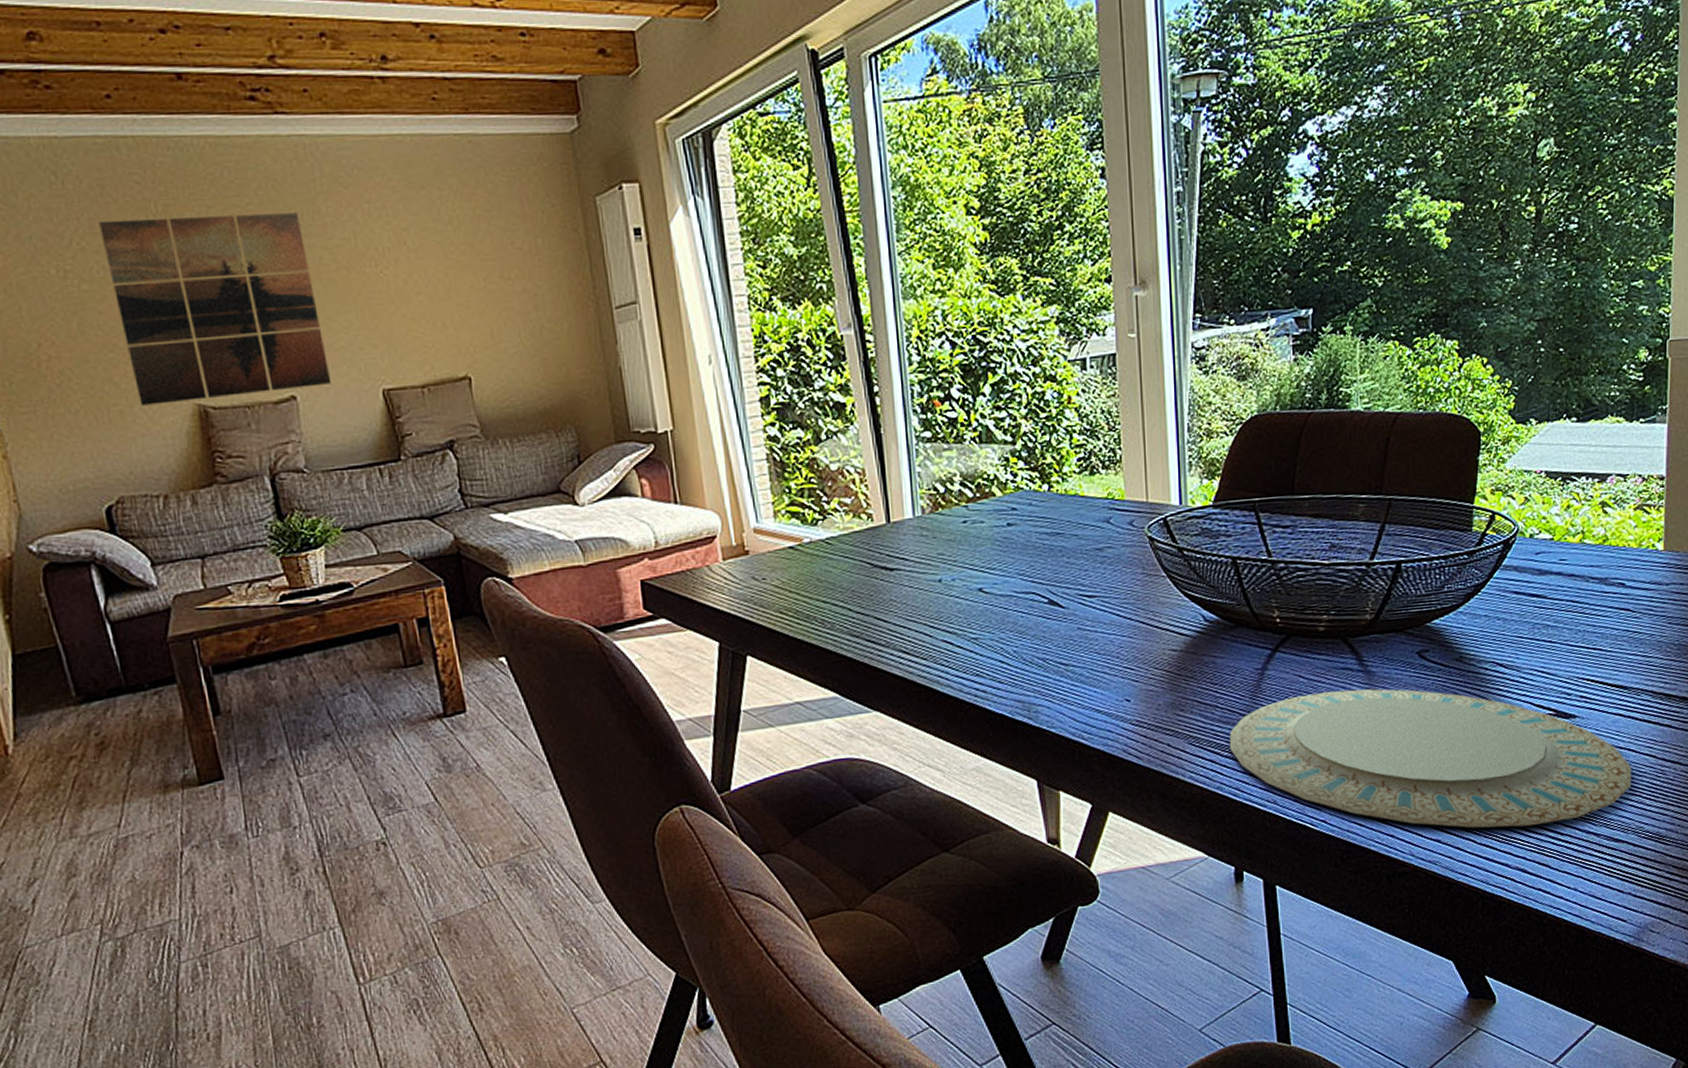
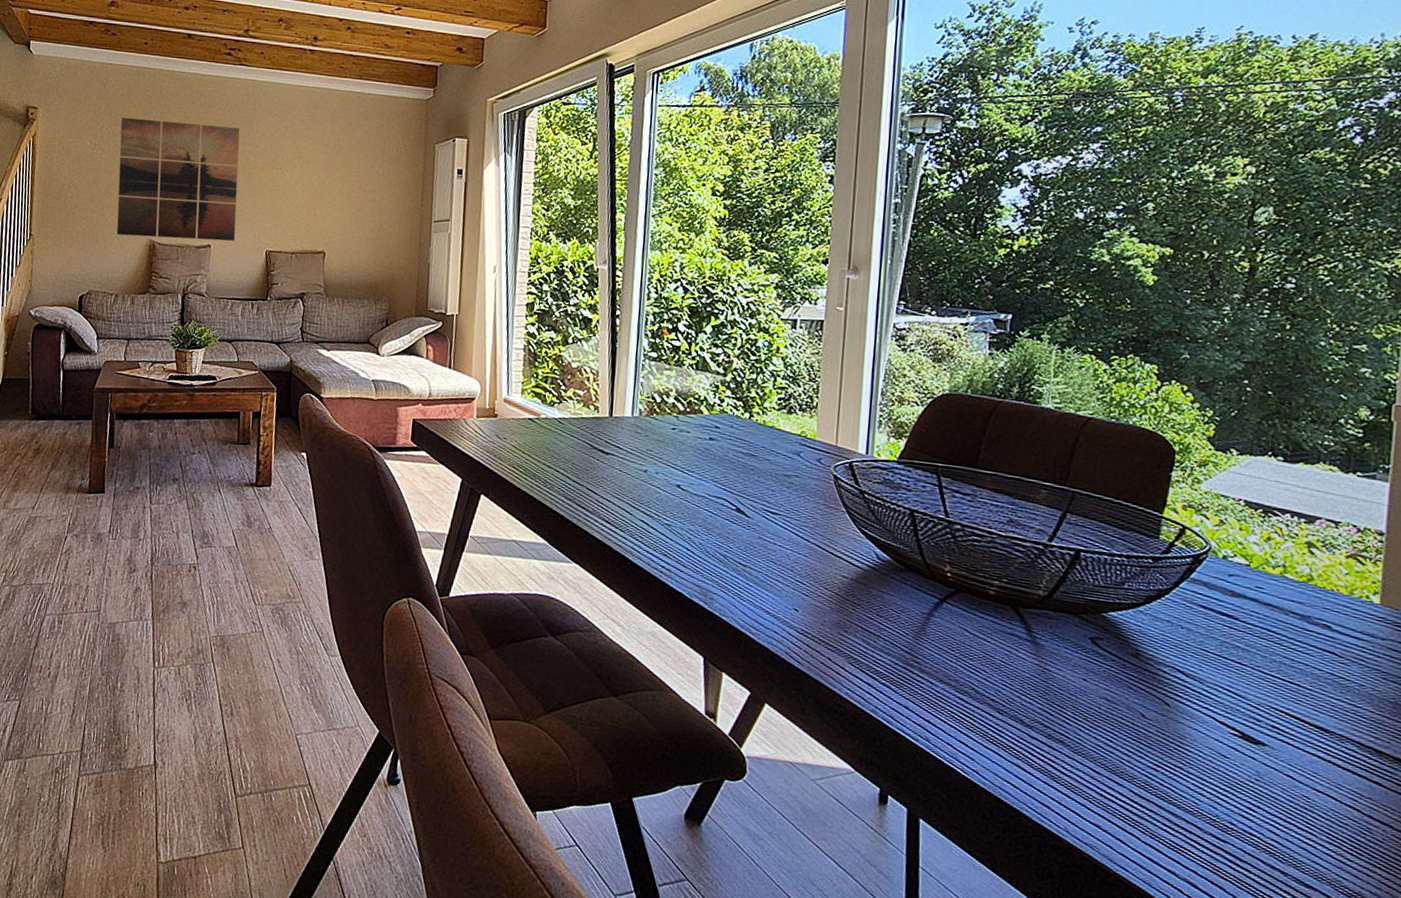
plate: present [1229,688,1631,829] -> none [887,647,1330,850]

